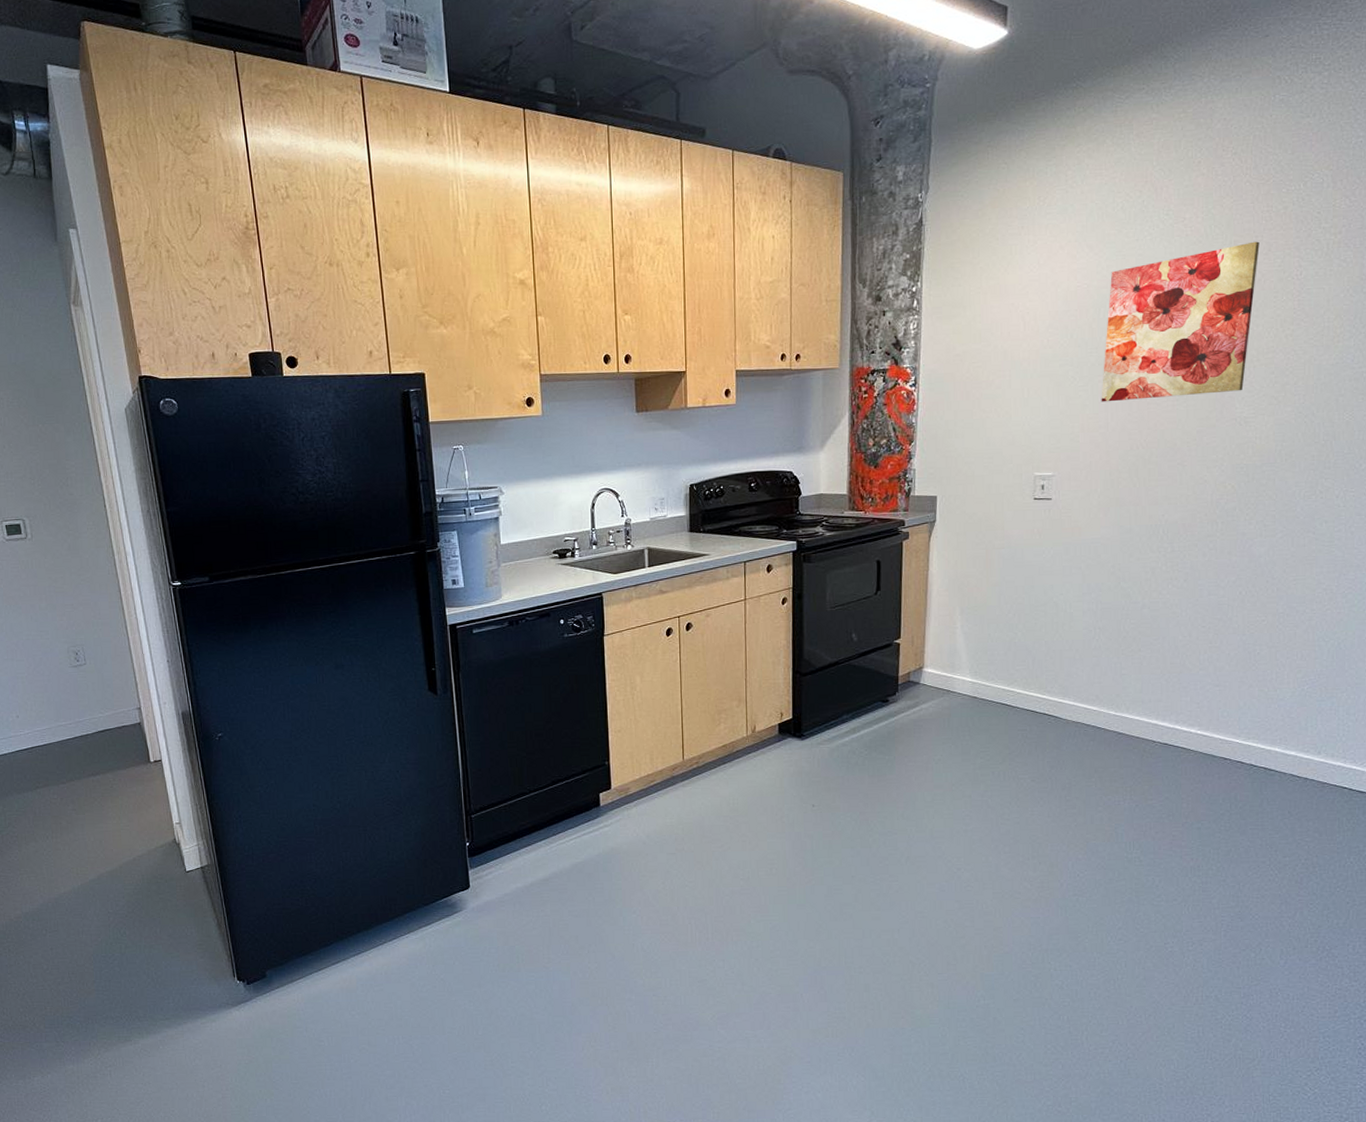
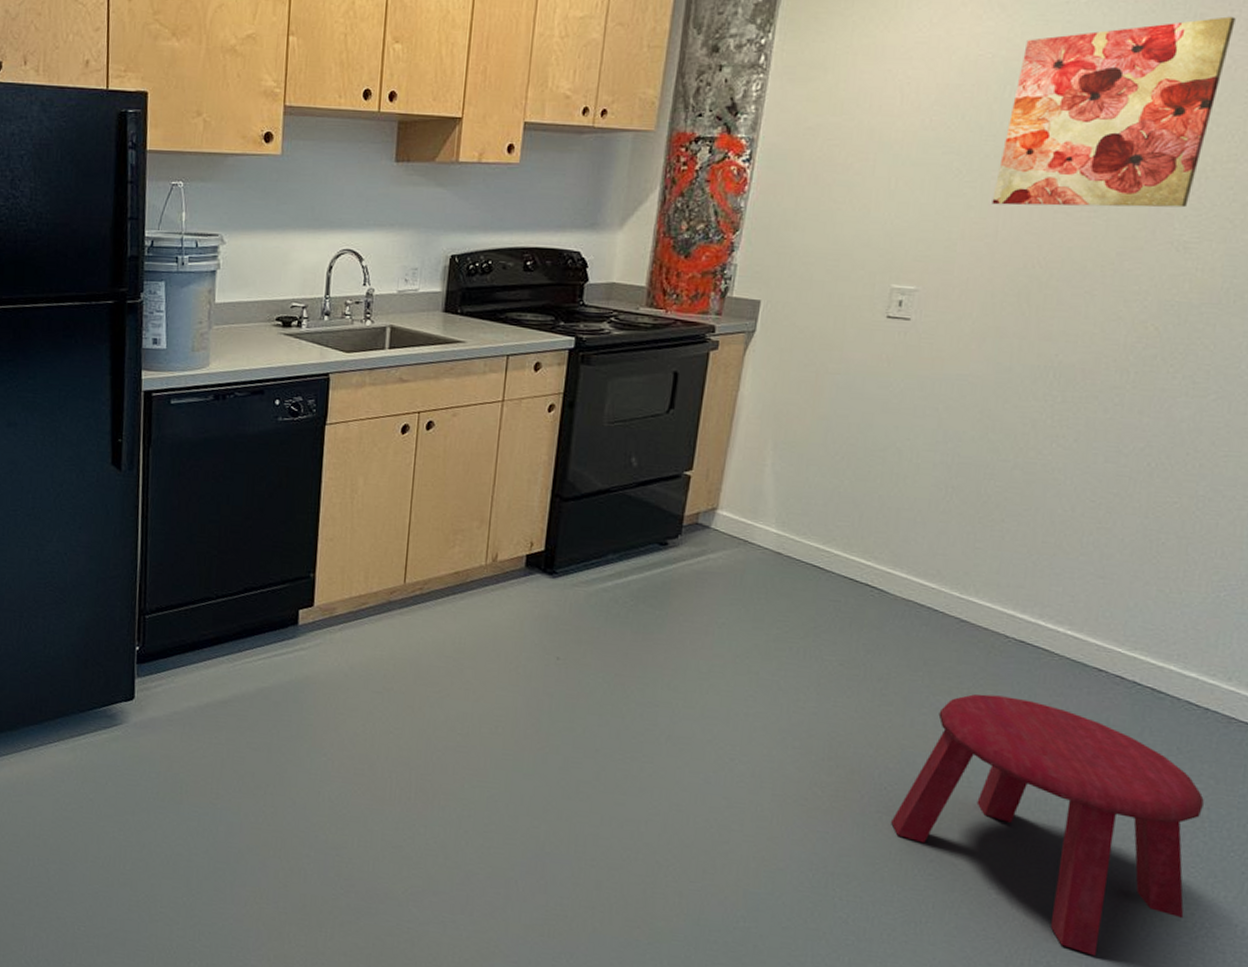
stool: none [1086,789,1313,986] -> present [891,694,1204,957]

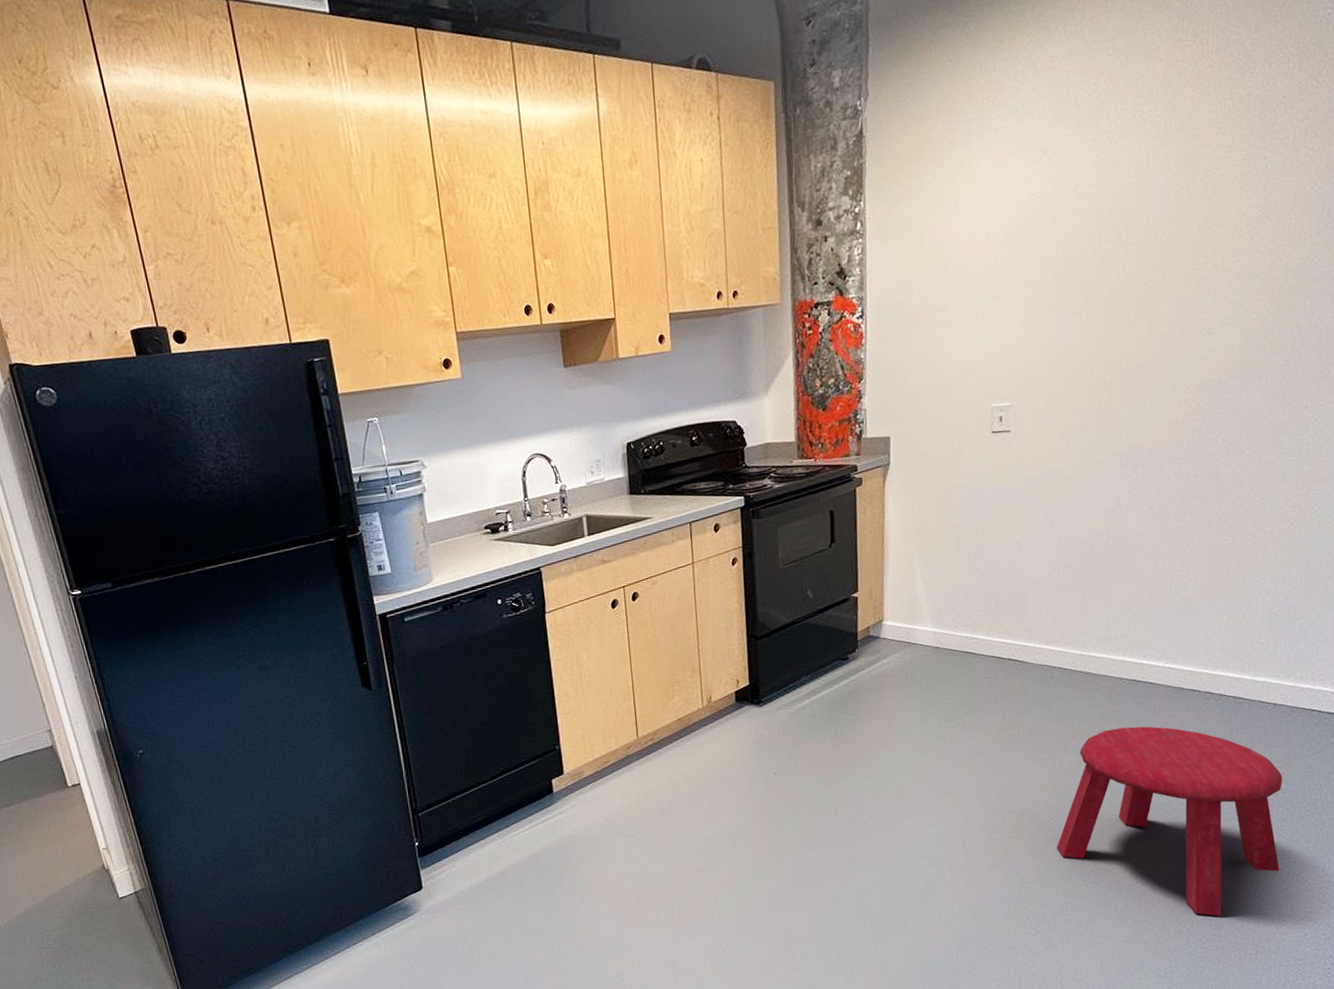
wall art: present [991,16,1236,208] -> none [1059,133,1223,322]

